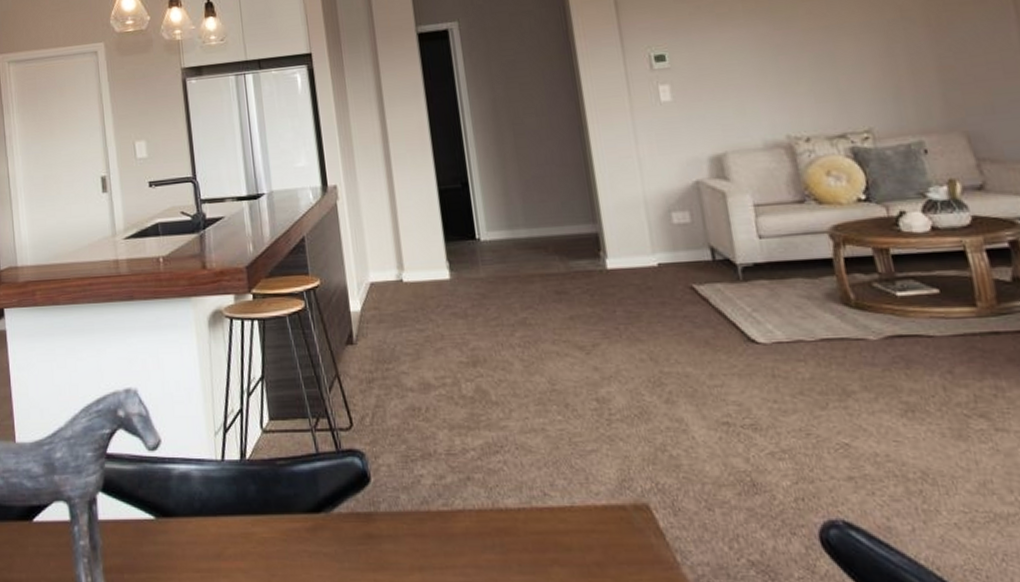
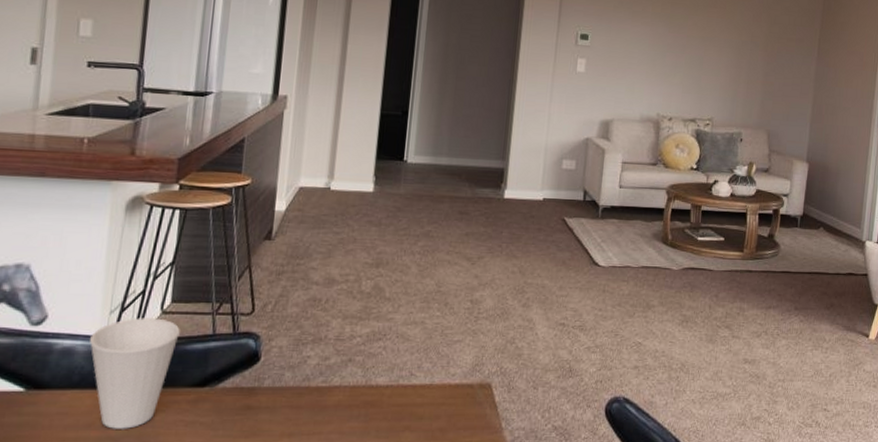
cup: none [201,438,284,560] -> present [89,318,180,429]

